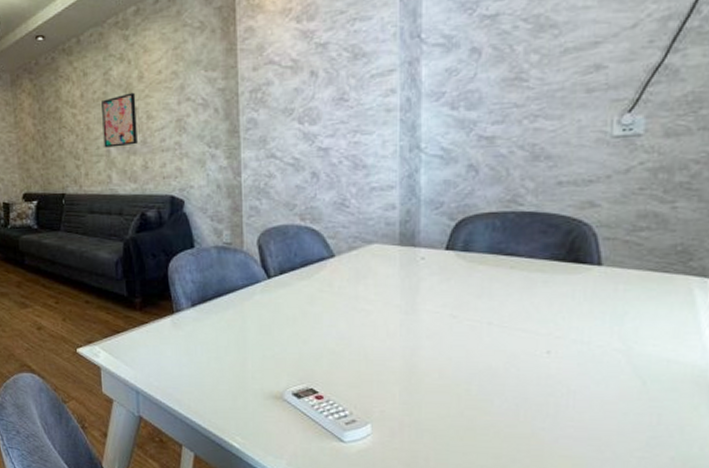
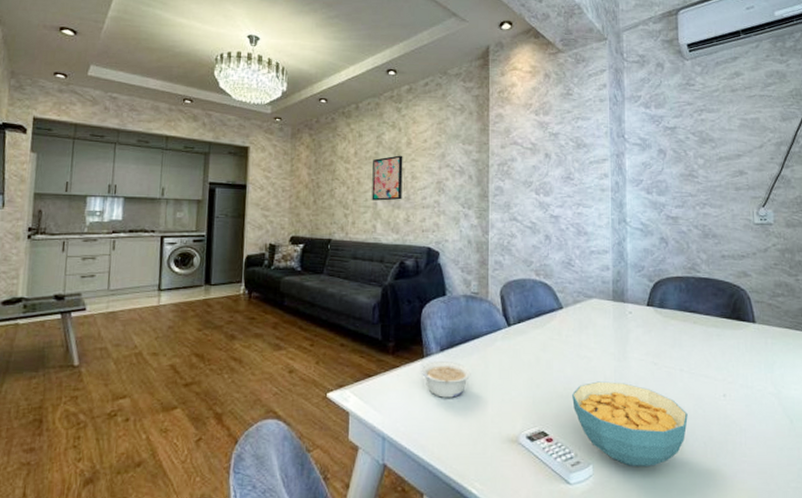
legume: none [171,317,227,354] -> present [421,361,471,398]
cereal bowl: none [347,336,496,428] -> present [572,381,688,466]

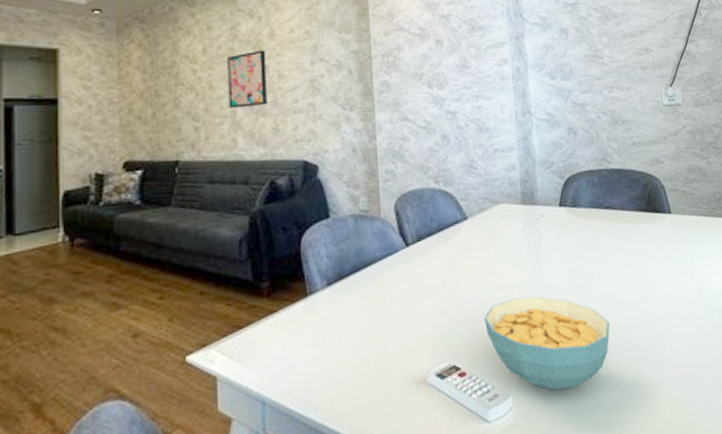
legume: present [421,361,471,398] -> none [304,296,366,343]

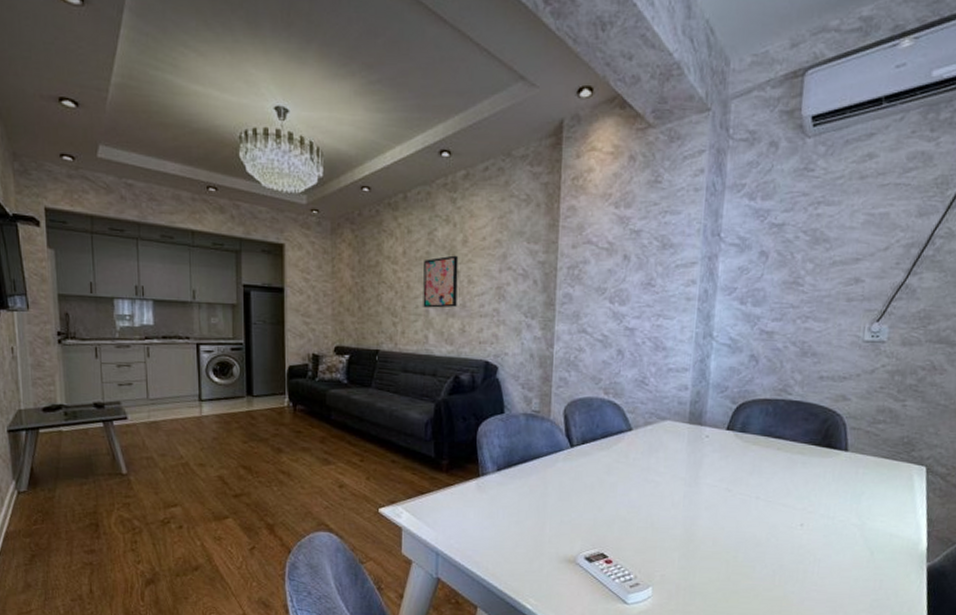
cereal bowl: present [484,297,610,391] -> none [635,506,759,591]

